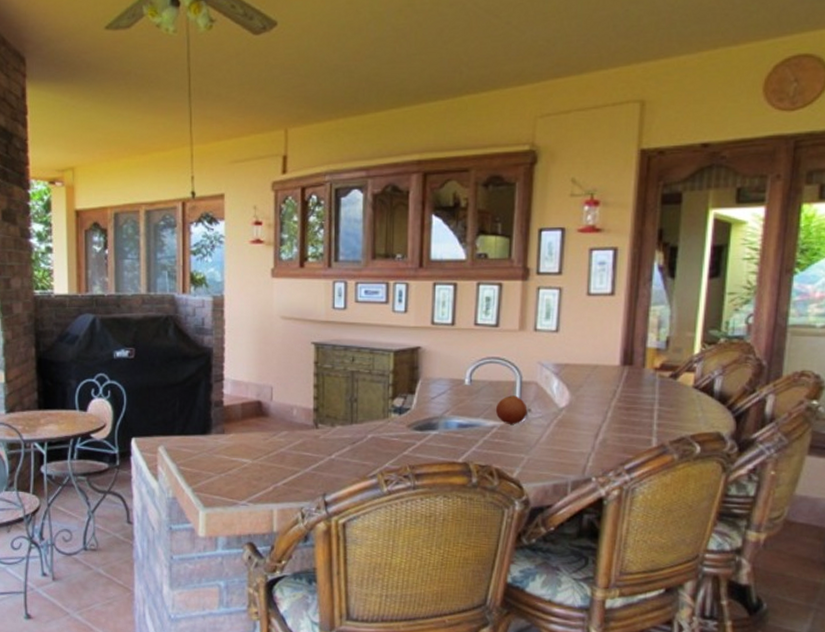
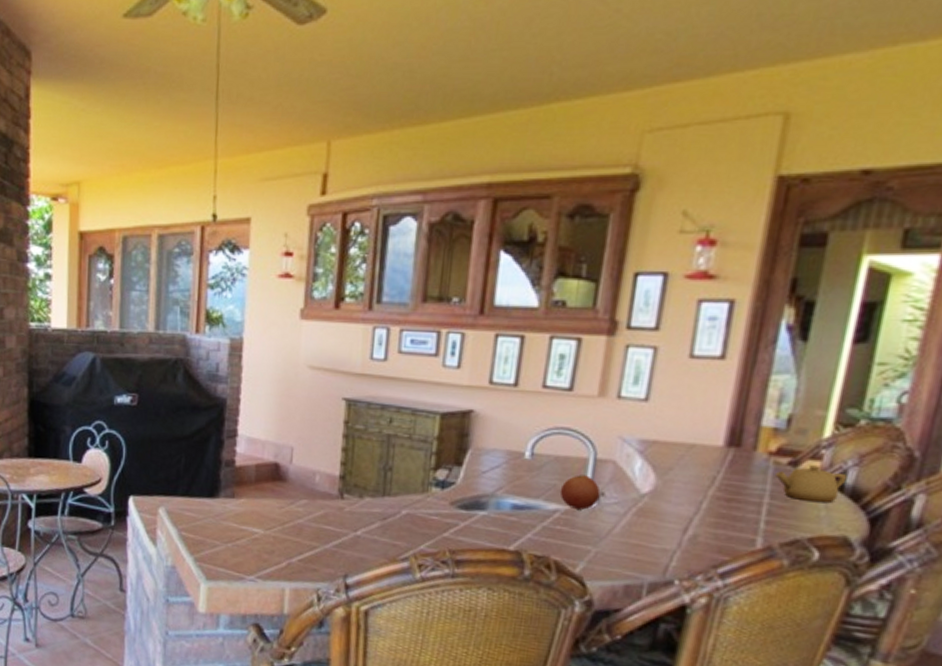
teapot: none [661,377,715,405] -> present [775,465,847,502]

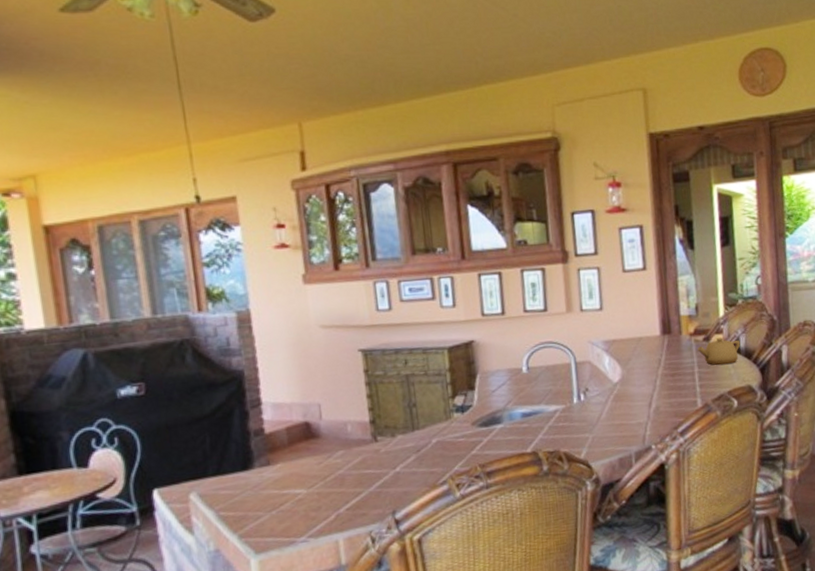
fruit: present [559,474,601,510] -> none [555,377,586,406]

